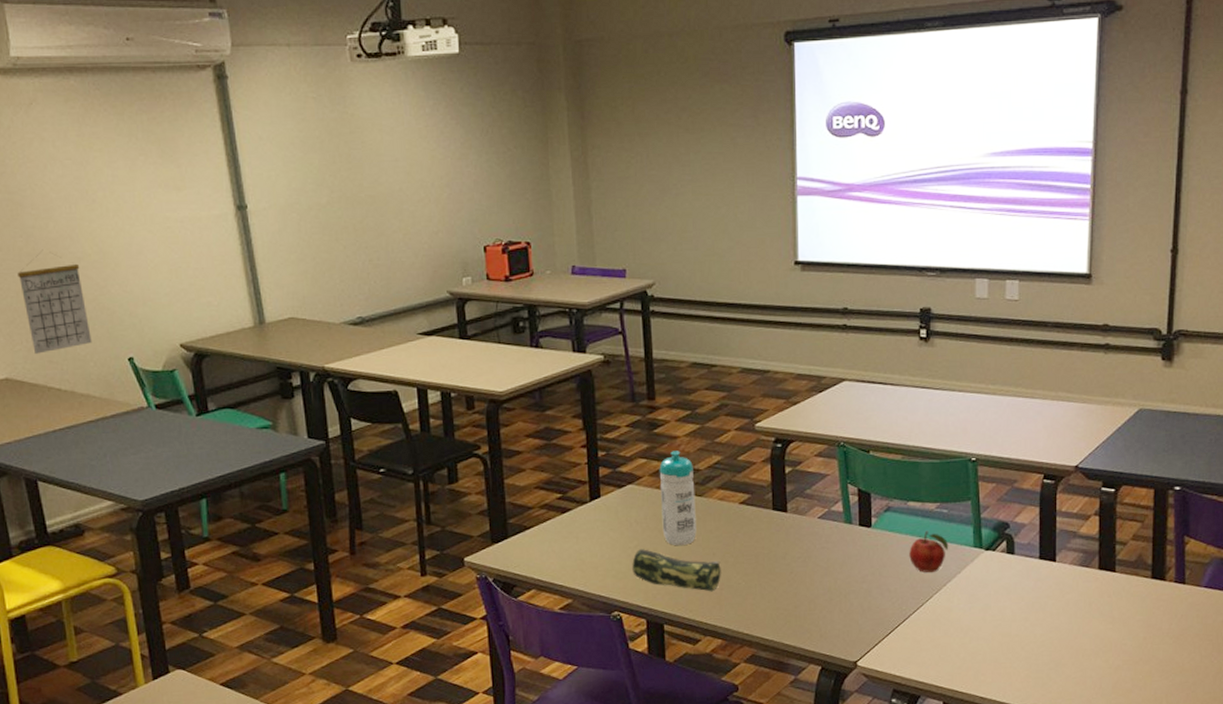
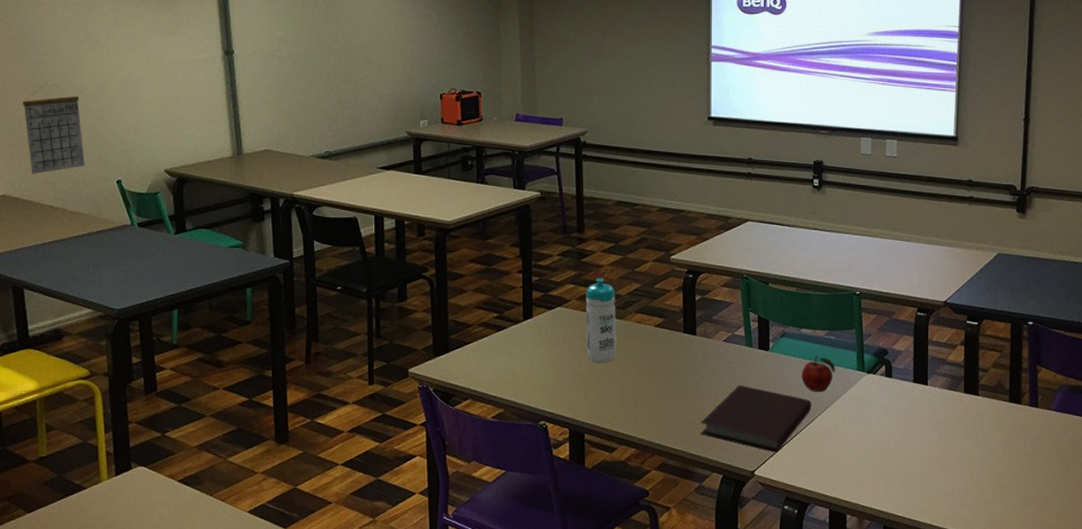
pencil case: present [632,549,721,592] -> none [558,365,637,405]
notebook: none [794,566,921,641] -> present [700,384,811,453]

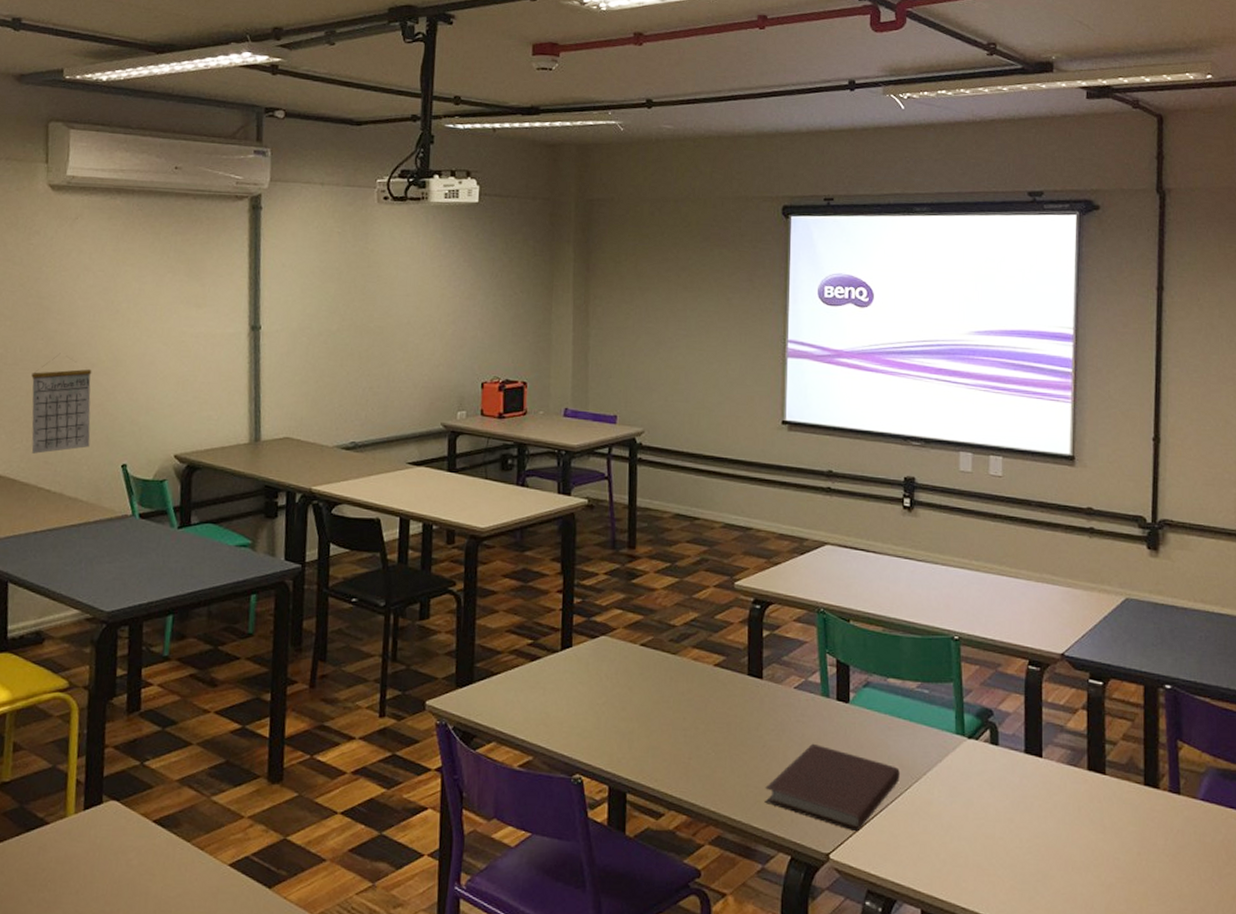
water bottle: present [585,278,616,362] -> none [633,603,670,706]
fruit: present [801,355,836,393] -> none [888,711,930,759]

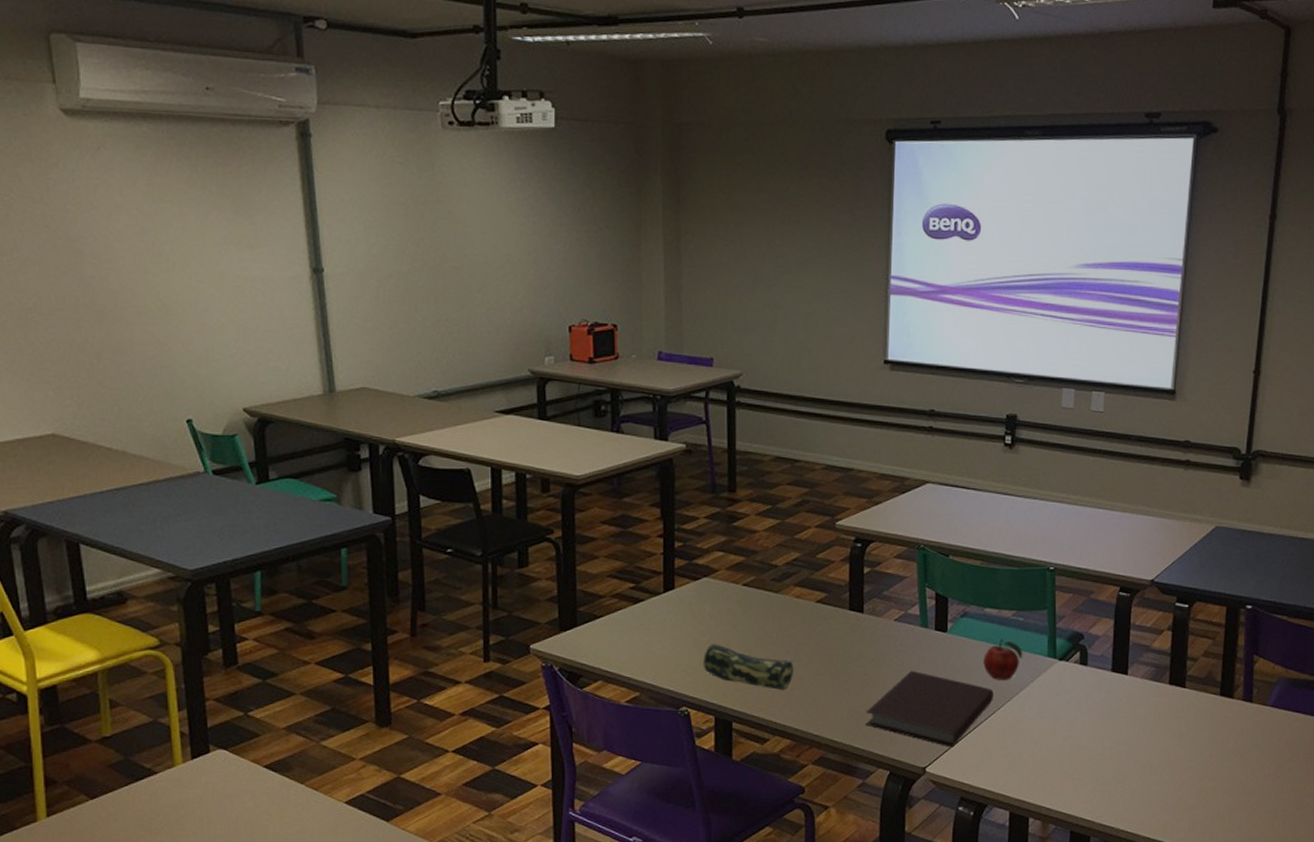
calendar: present [31,353,92,454] -> none [72,301,149,410]
pencil case: none [598,707,691,761] -> present [703,644,794,691]
fruit: none [888,711,930,759] -> present [983,638,1023,681]

